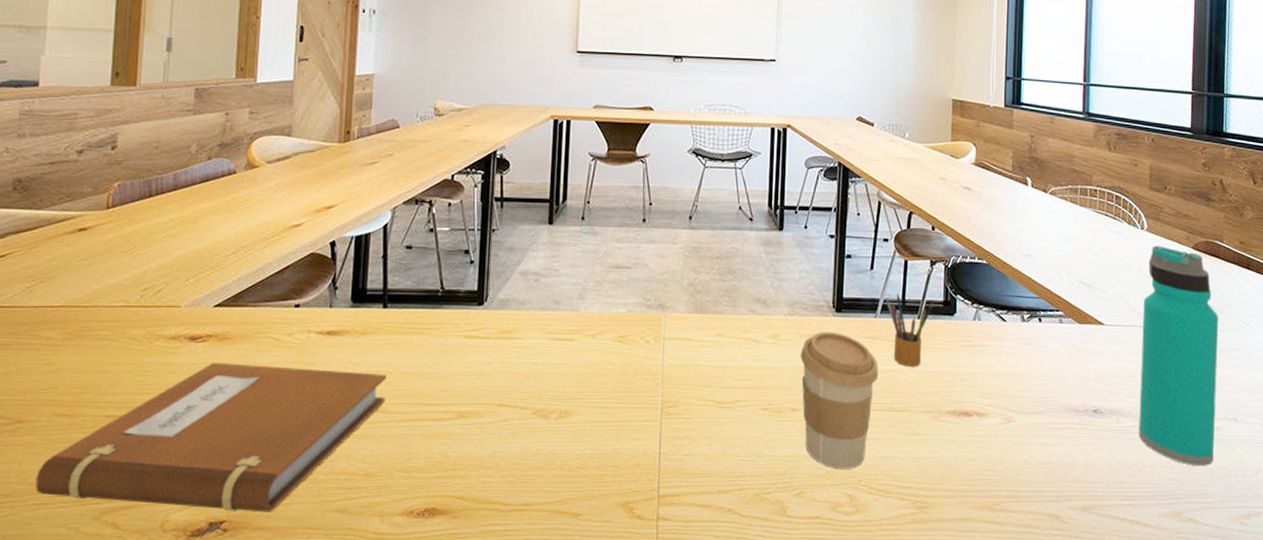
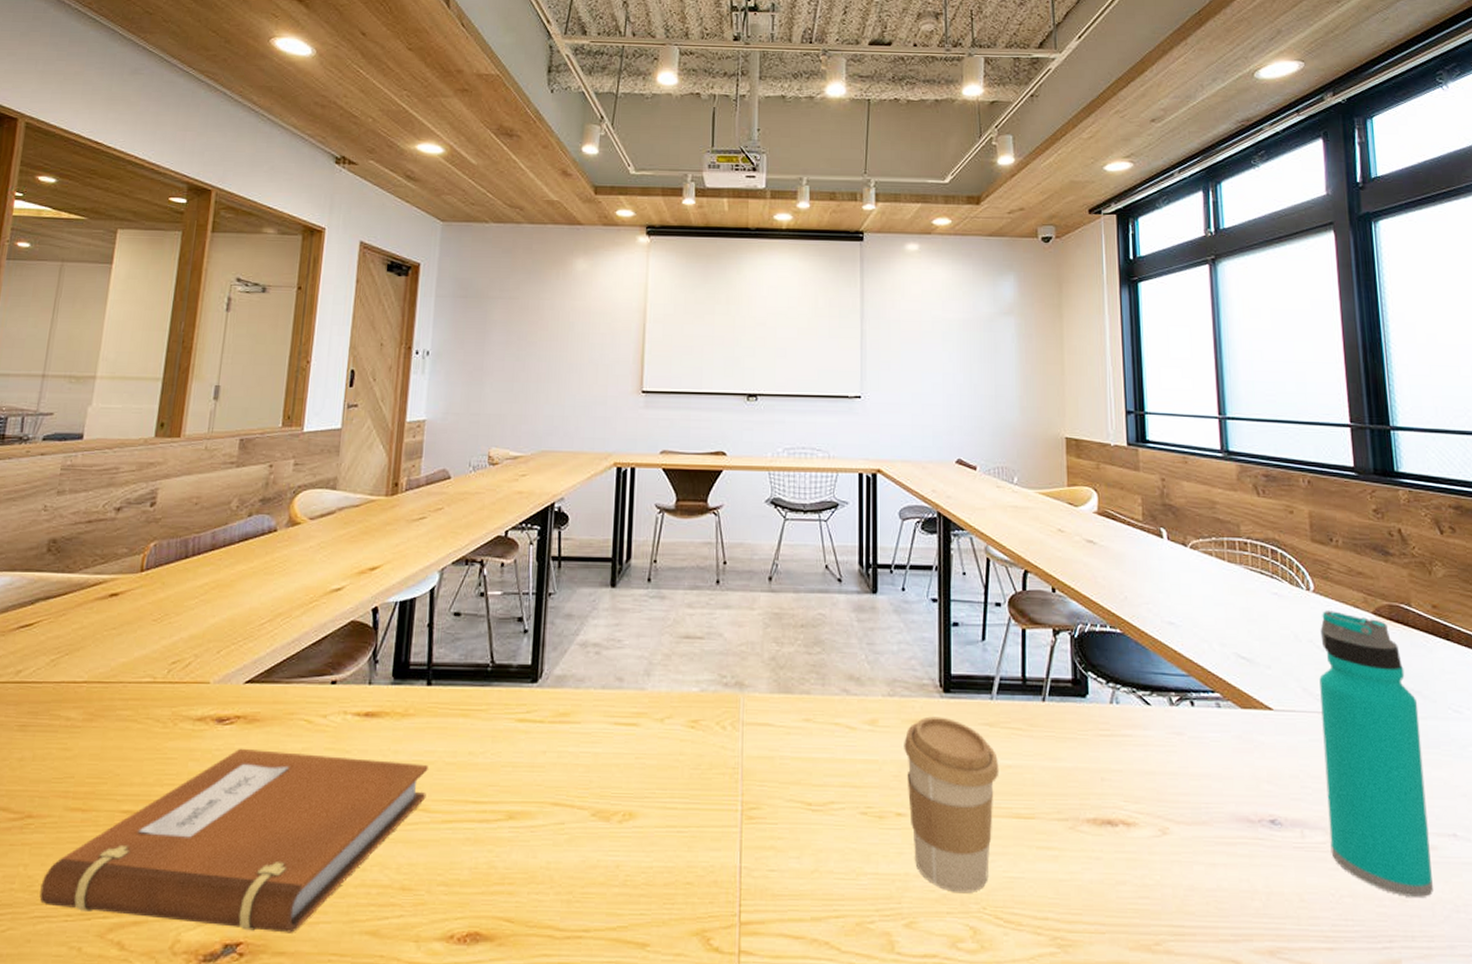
pencil box: present [886,293,933,368] -> none [1003,669,1060,763]

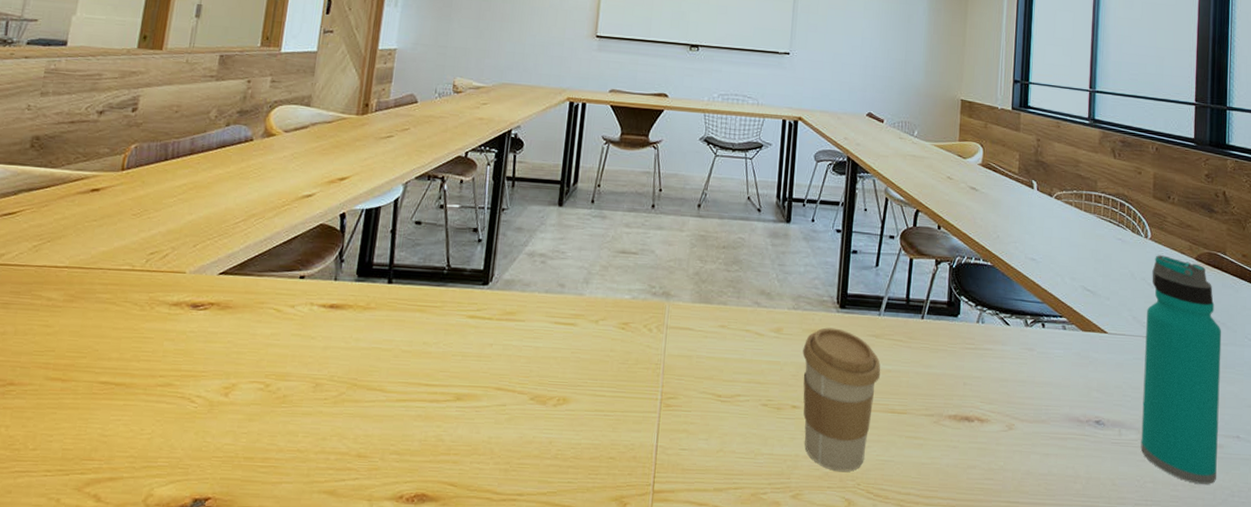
notebook: present [39,748,428,933] -> none [20,331,386,491]

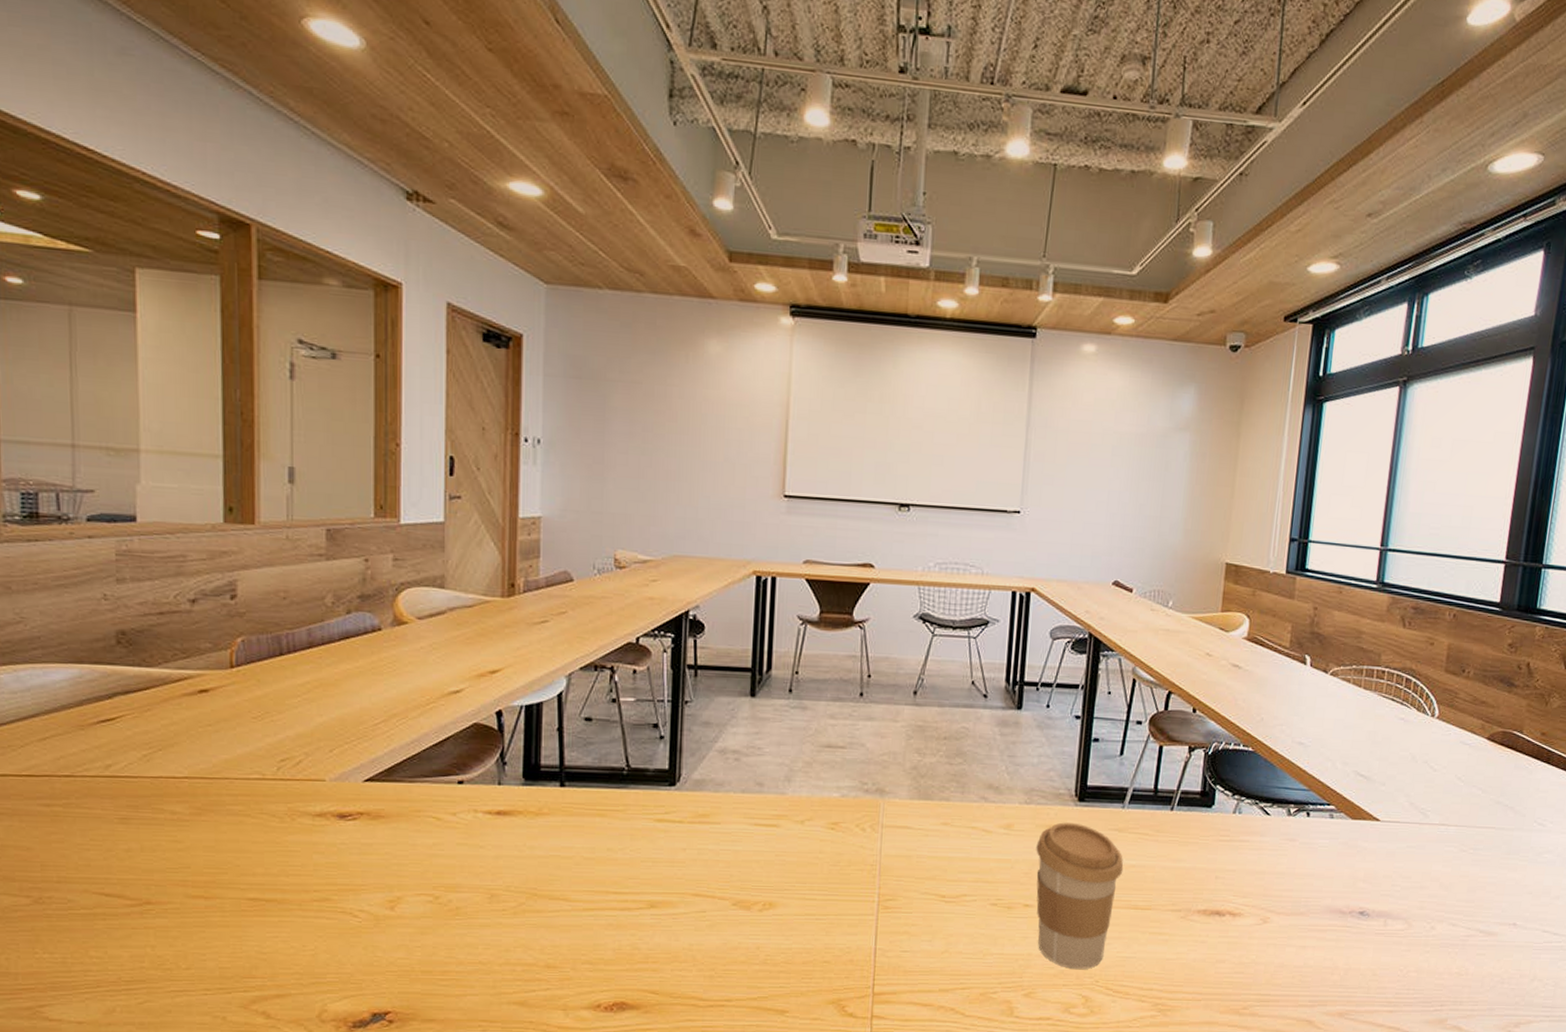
water bottle: present [1141,255,1222,484] -> none [1407,735,1509,972]

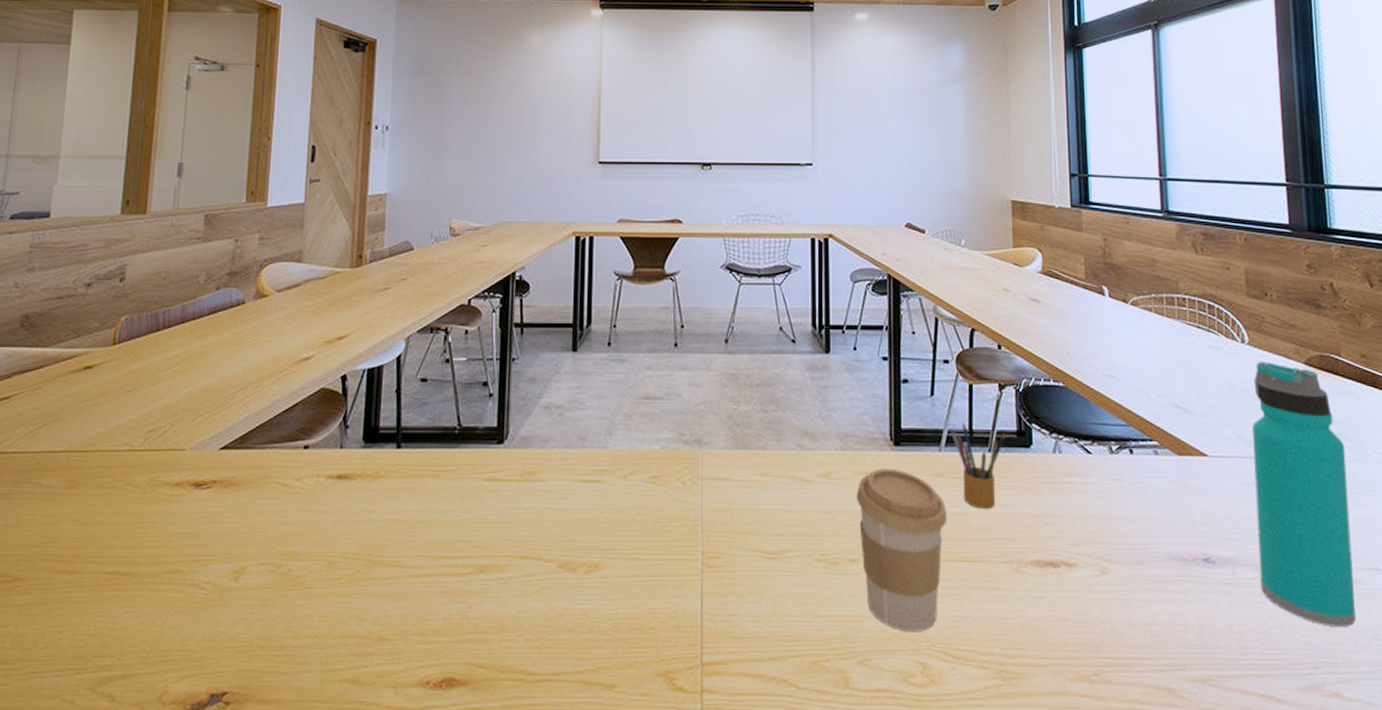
pencil box: none [1136,782,1189,863] -> present [951,423,1005,510]
water bottle: none [1407,735,1509,972] -> present [1252,362,1356,627]

